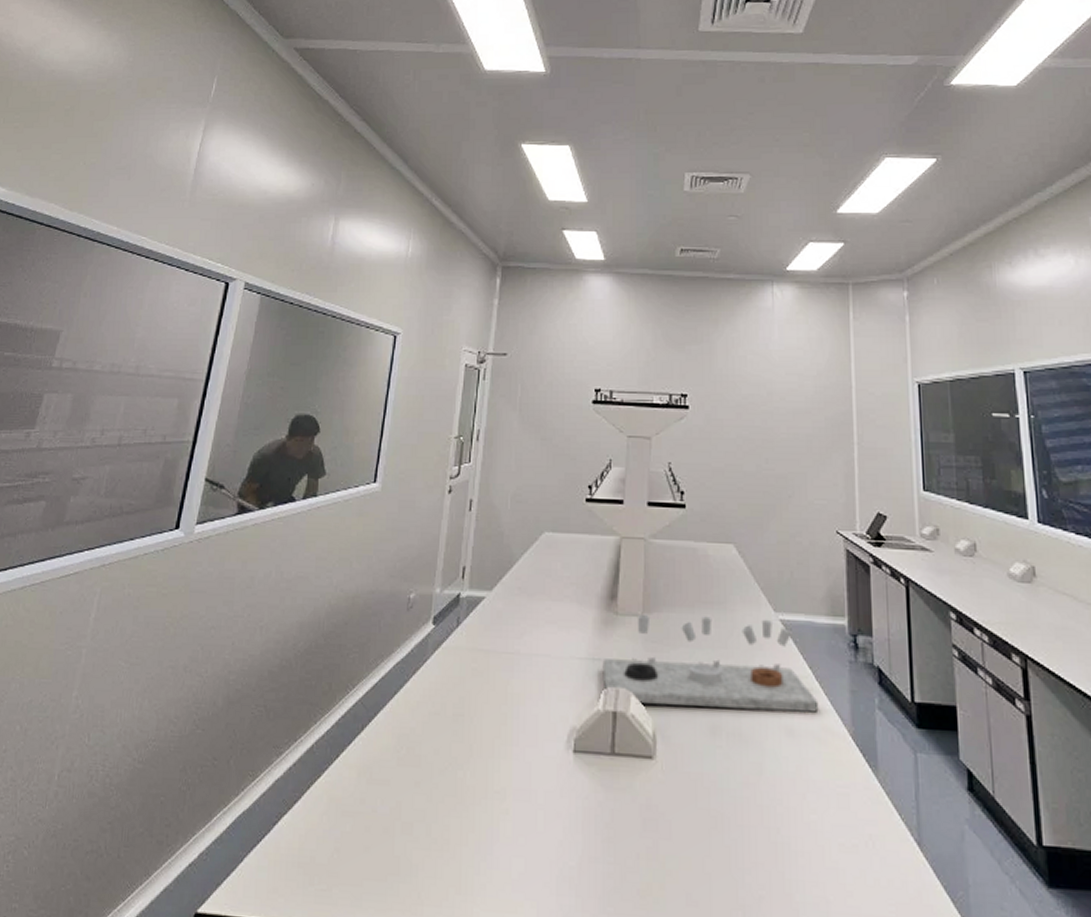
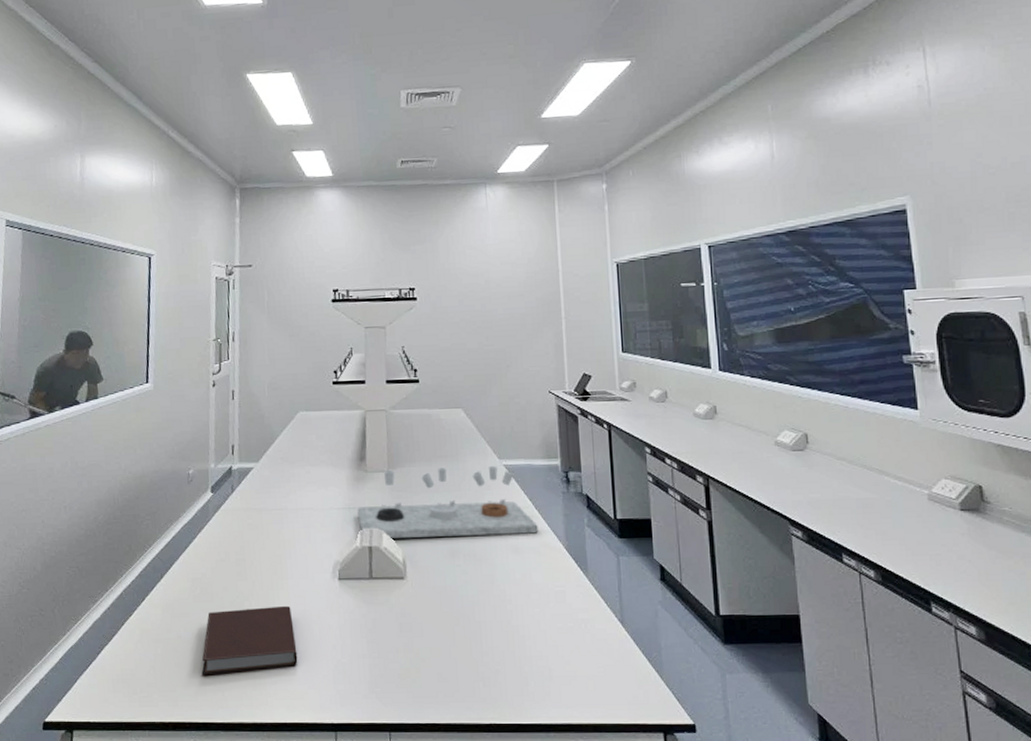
notebook: none [395,780,515,869] -> present [201,606,298,676]

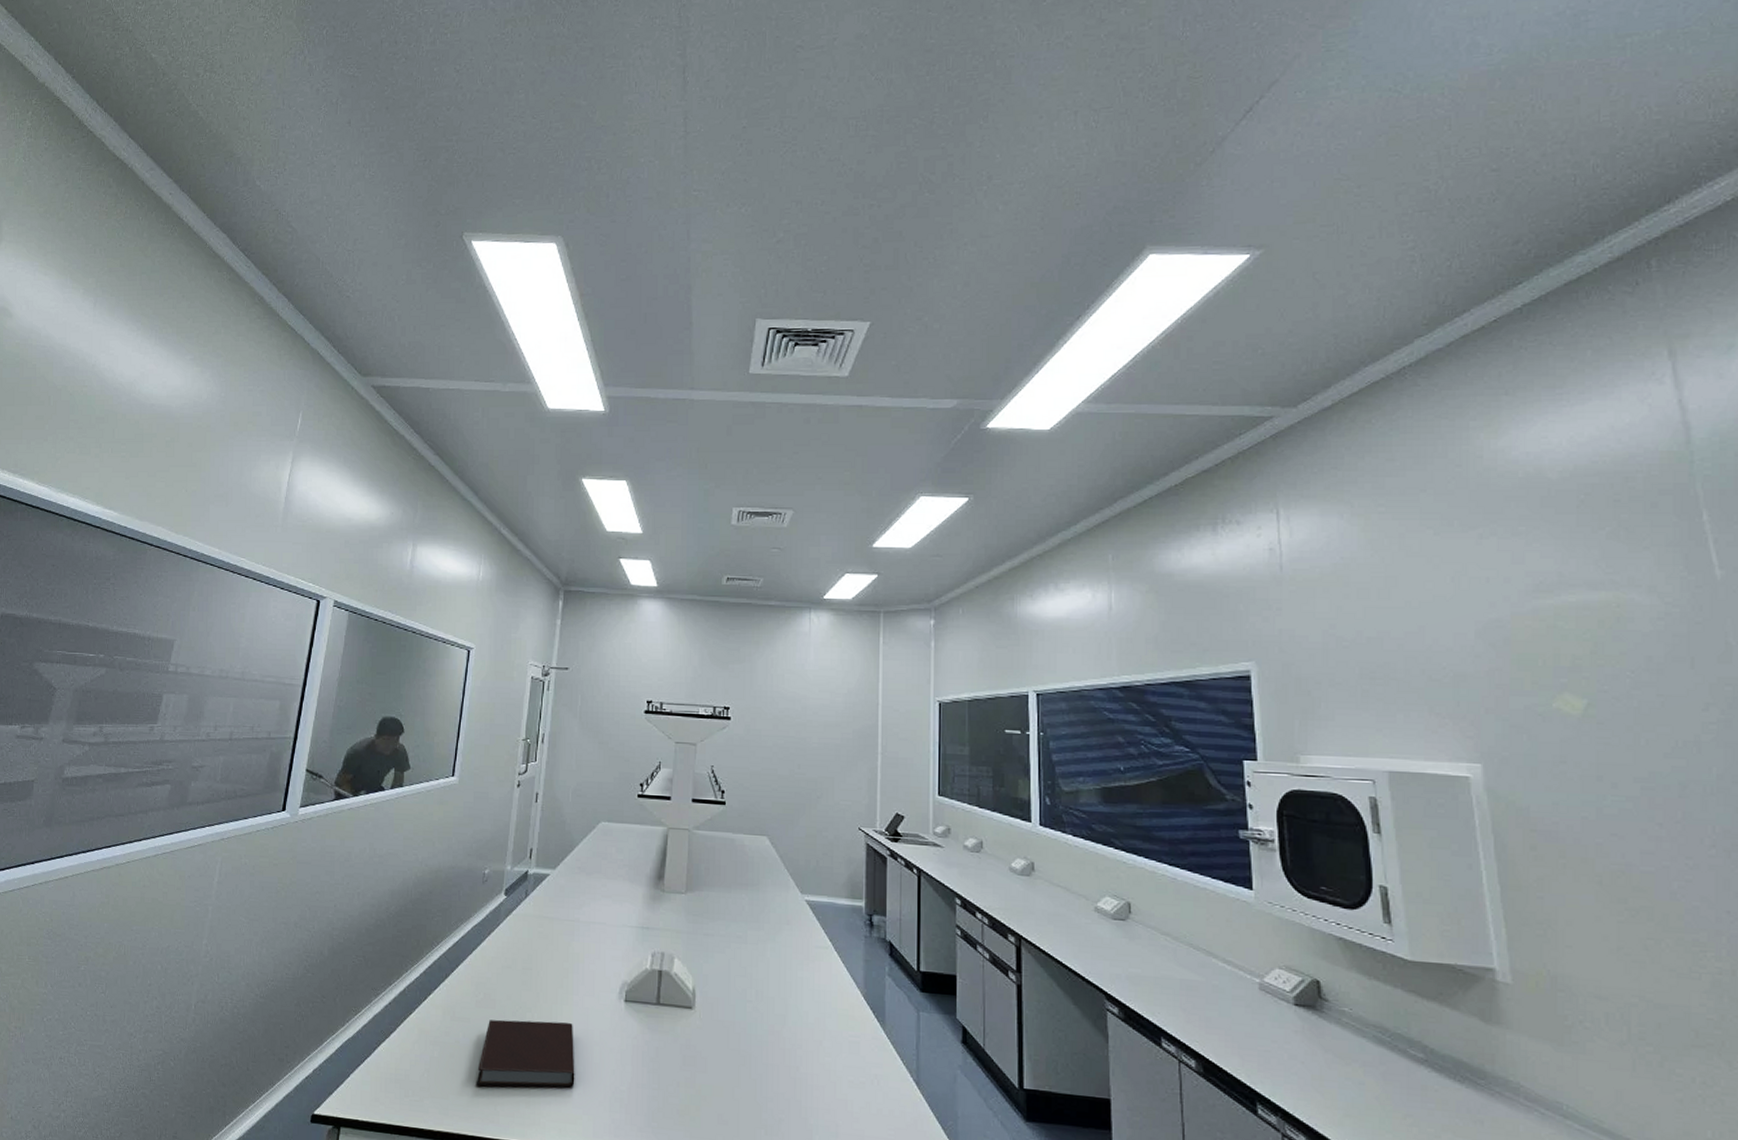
laboratory equipment: present [357,465,538,540] -> none [650,891,836,977]

